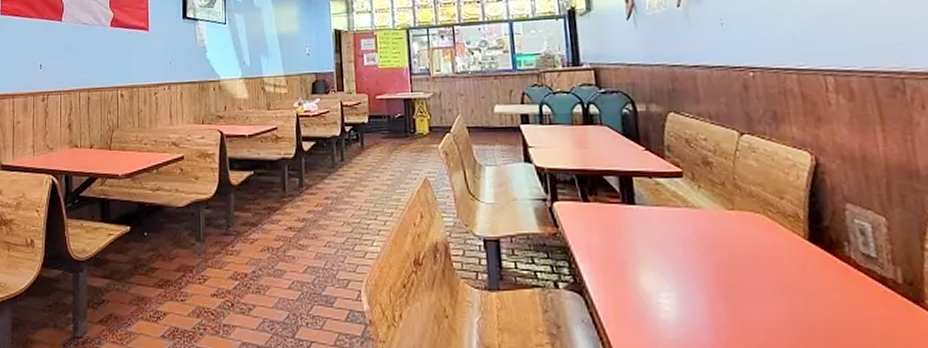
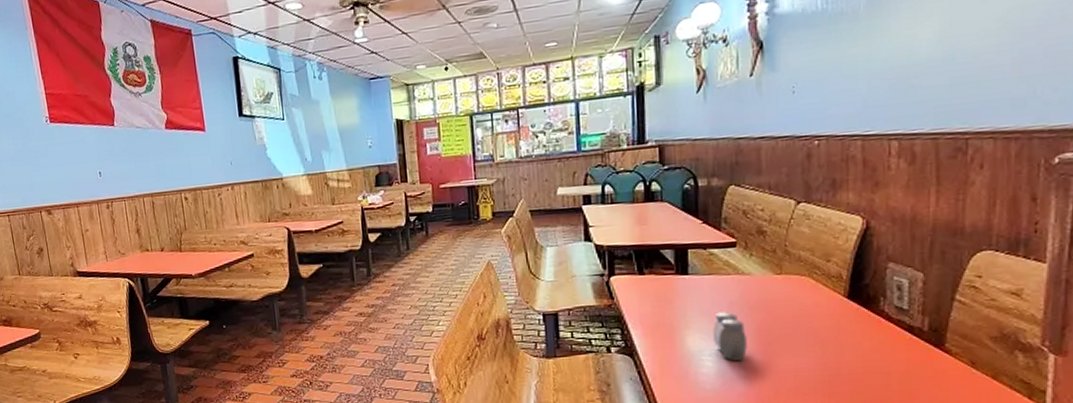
salt and pepper shaker: none [667,249,708,308] -> present [713,312,747,362]

